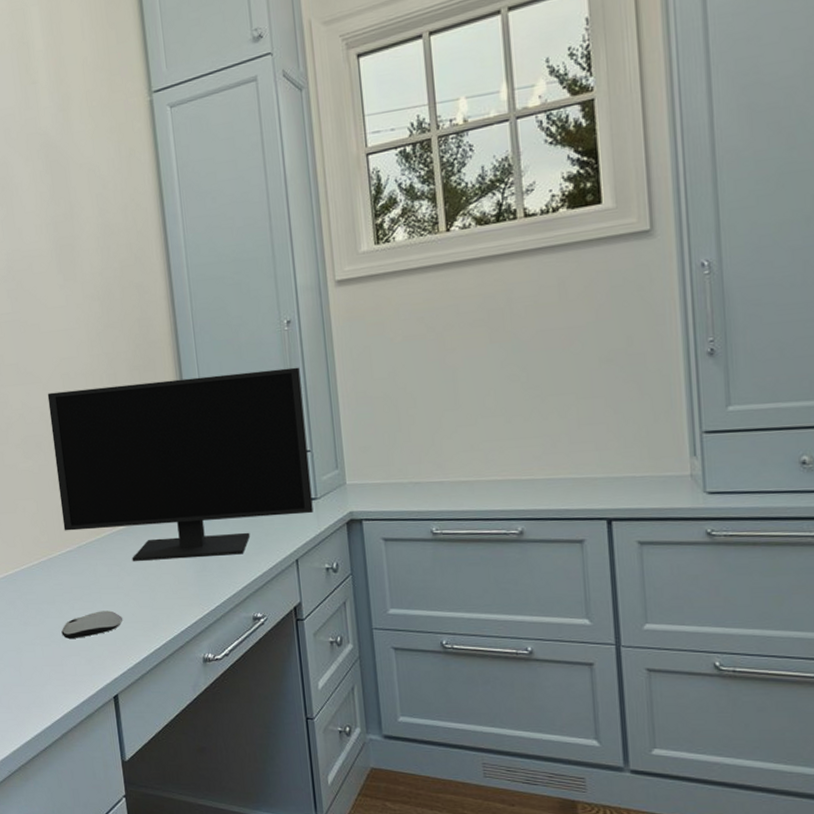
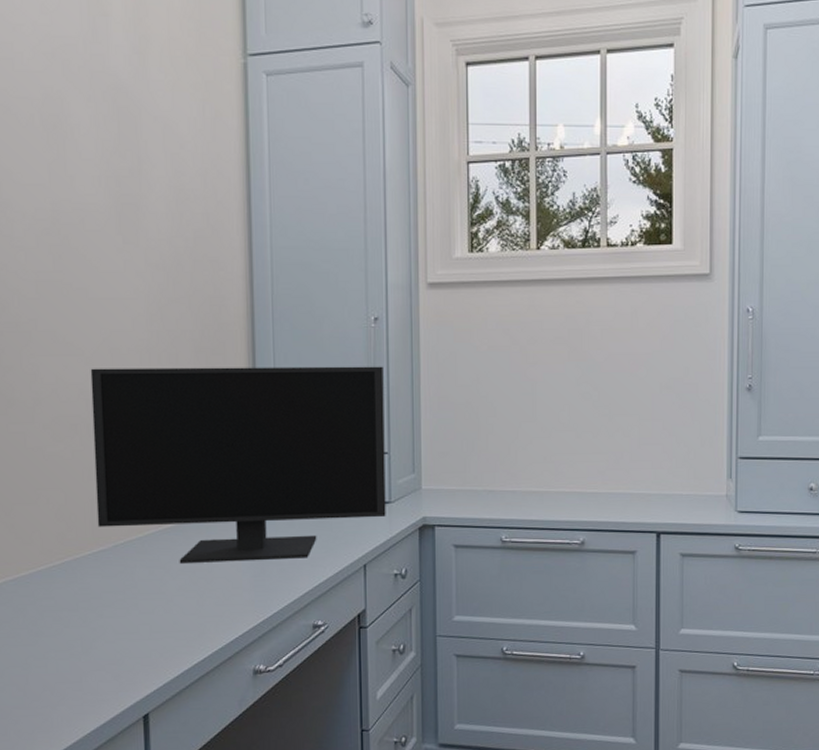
computer mouse: present [61,610,123,639] -> none [83,618,163,651]

